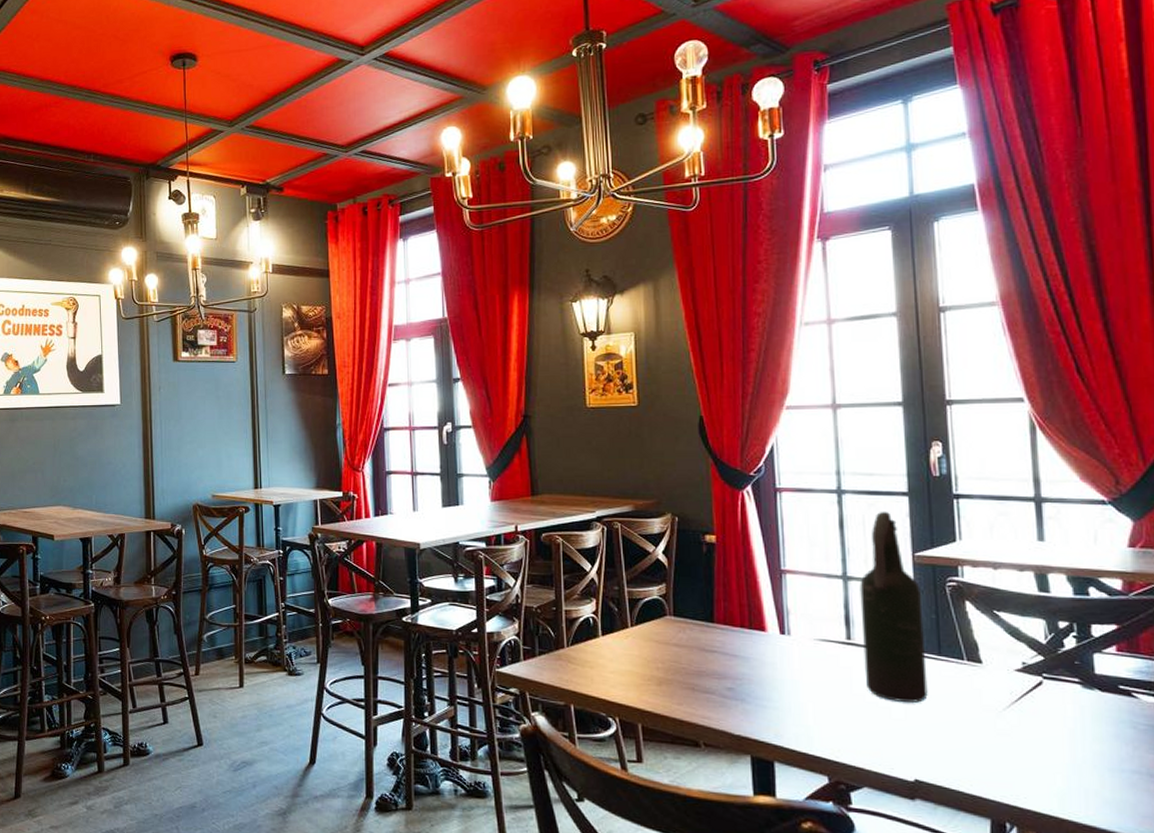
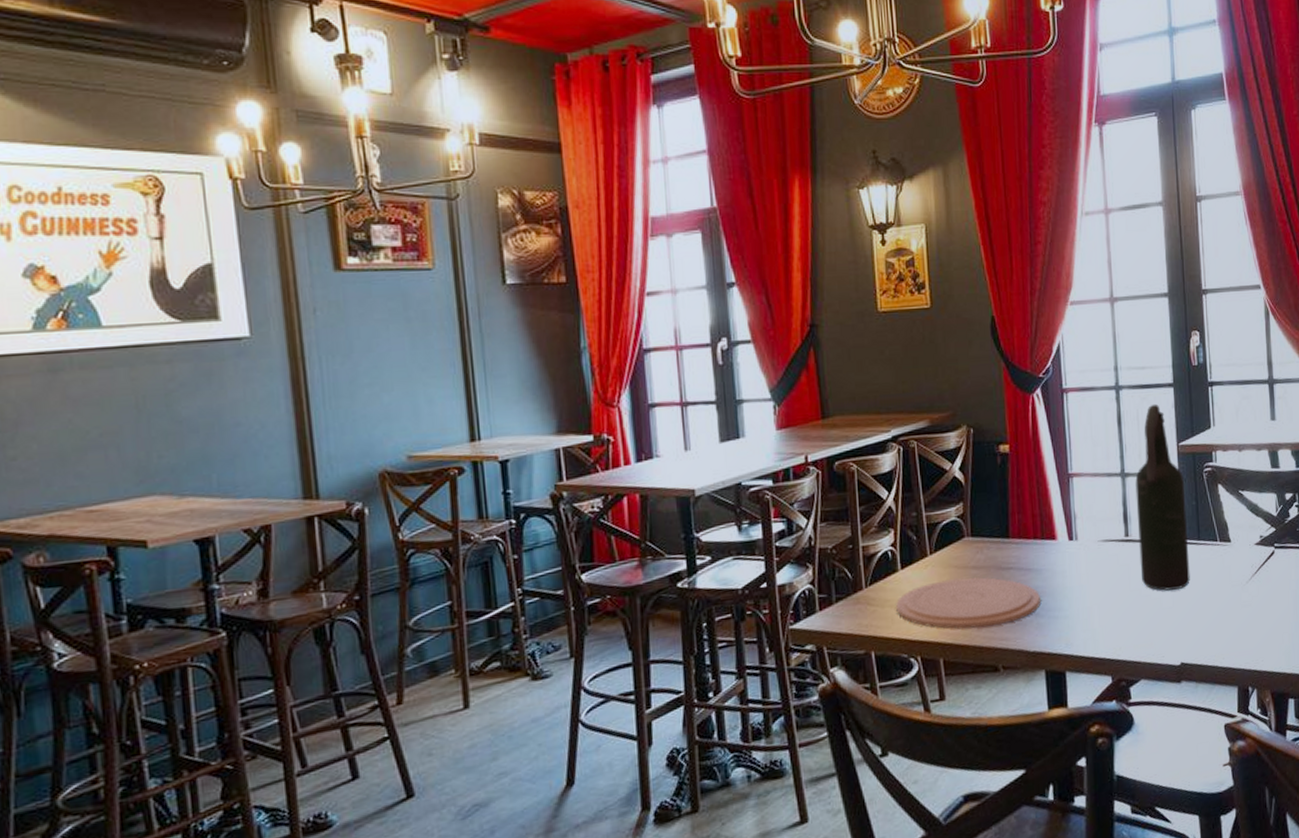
plate: none [596,652,747,703] -> present [896,577,1040,629]

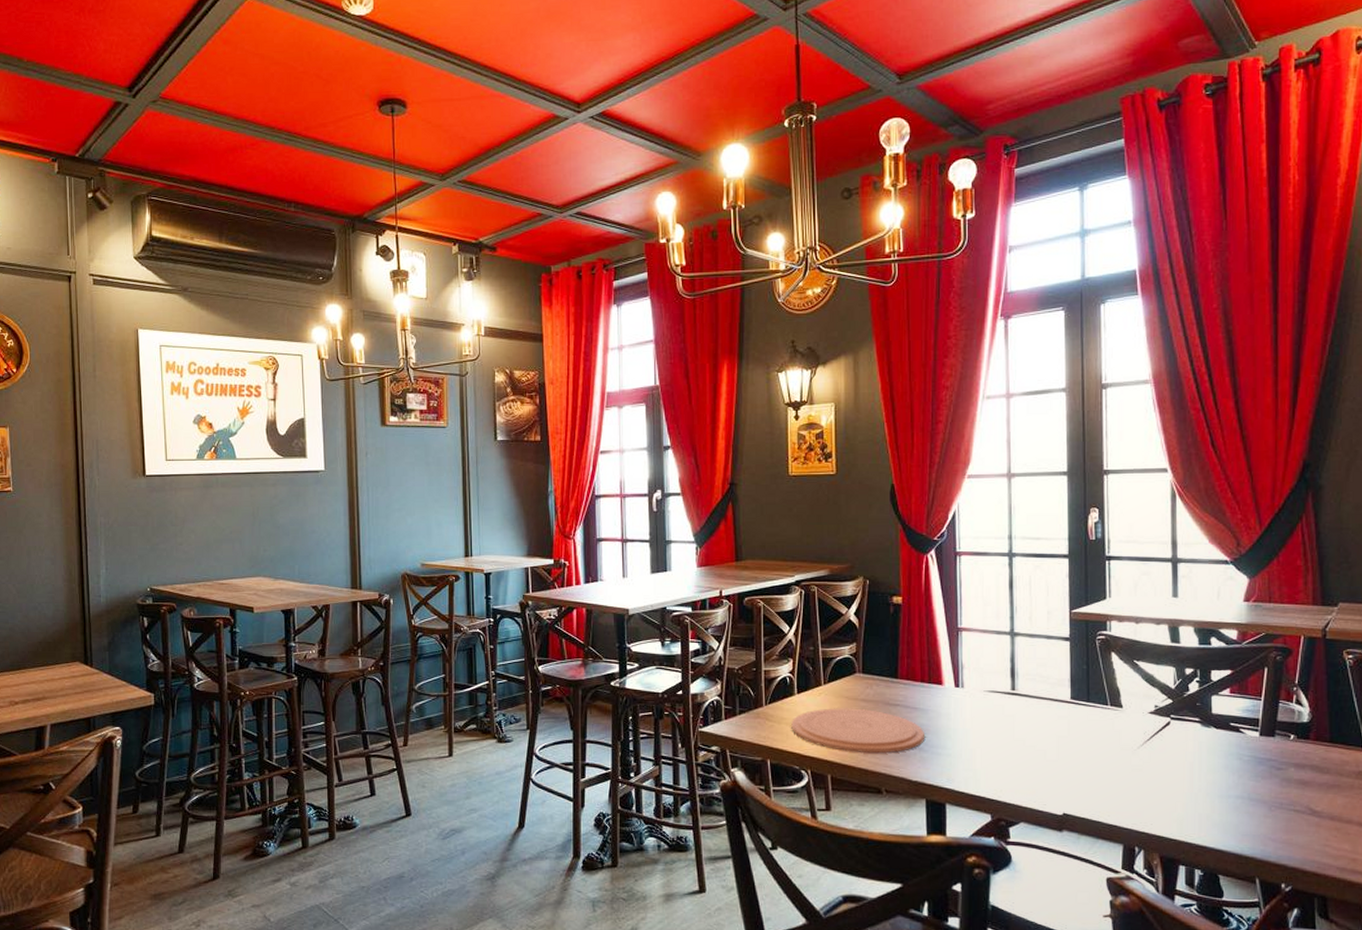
beer bottle: present [1135,403,1190,591] -> none [1024,572,1077,745]

